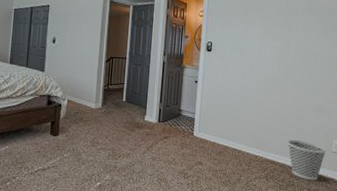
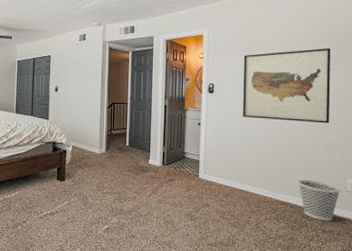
wall art: none [238,12,323,86] -> present [243,48,331,124]

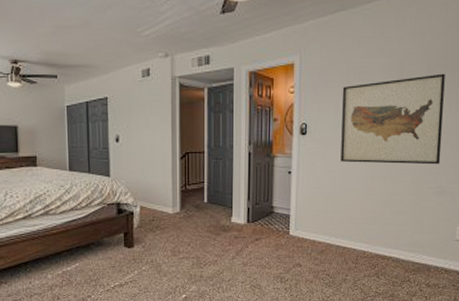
wastebasket: present [298,179,341,221] -> none [401,229,449,274]

